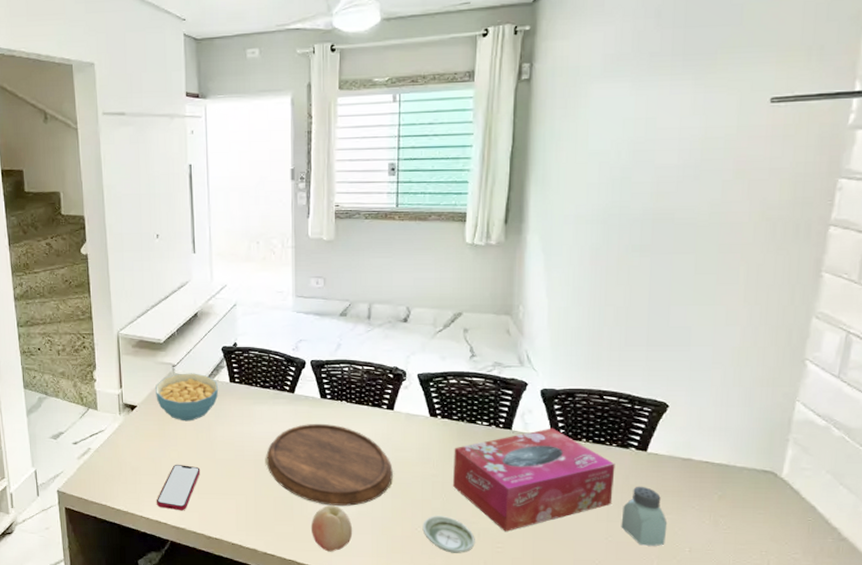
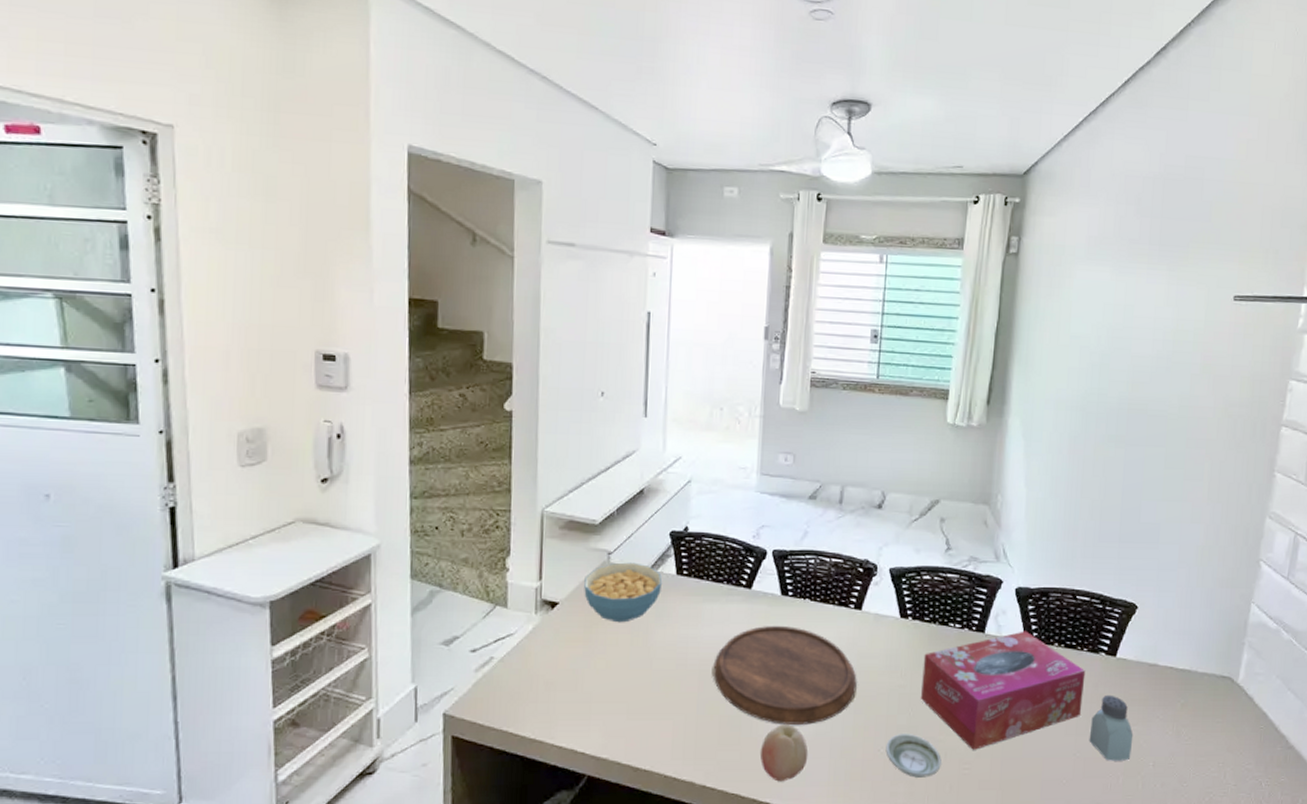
smartphone: present [157,464,201,511] -> none [574,676,633,736]

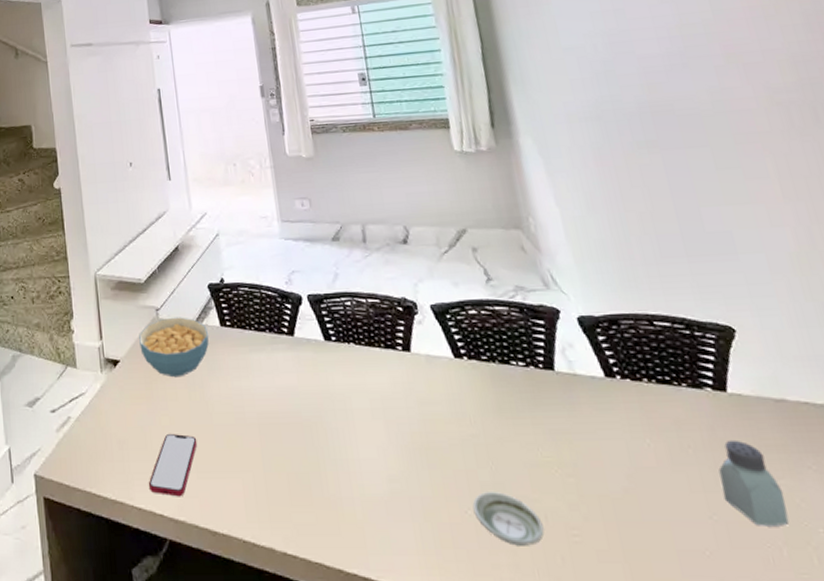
smartphone: none [574,676,633,736] -> present [149,433,198,497]
cutting board: present [713,626,857,725] -> none [271,373,425,482]
fruit: present [759,723,809,782] -> none [335,481,389,549]
tissue box: present [921,631,1086,750] -> none [490,365,703,512]

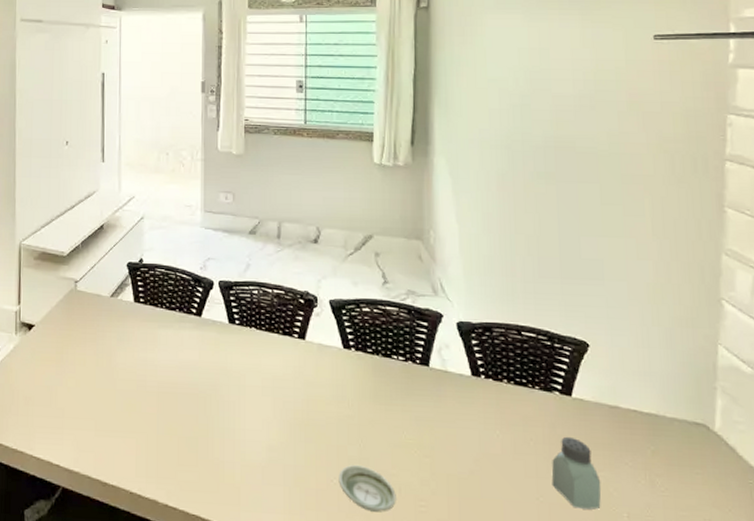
cereal bowl: present [139,317,209,378] -> none [55,290,122,345]
smartphone: present [149,433,198,497] -> none [50,394,99,451]

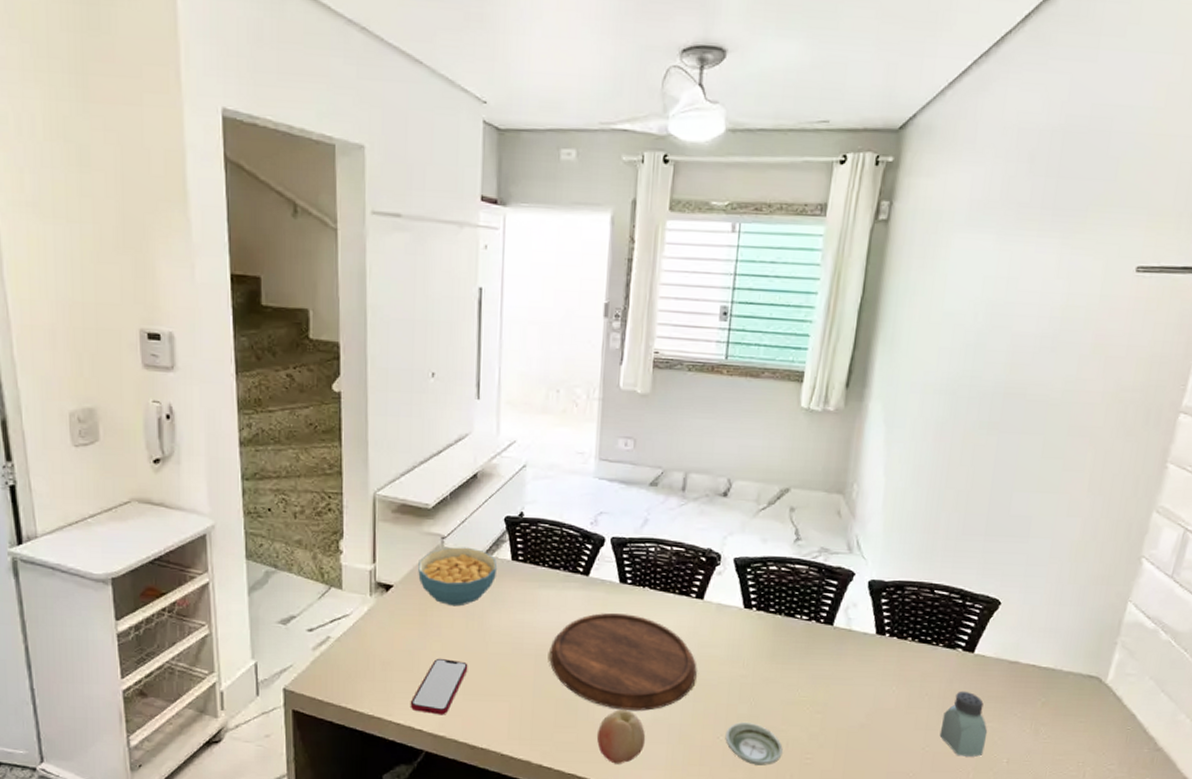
smartphone: none [50,394,99,451] -> present [411,658,468,715]
cereal bowl: none [55,290,122,345] -> present [418,547,498,607]
cutting board: none [170,352,306,450] -> present [549,613,697,711]
fruit: none [217,448,263,506] -> present [596,708,646,764]

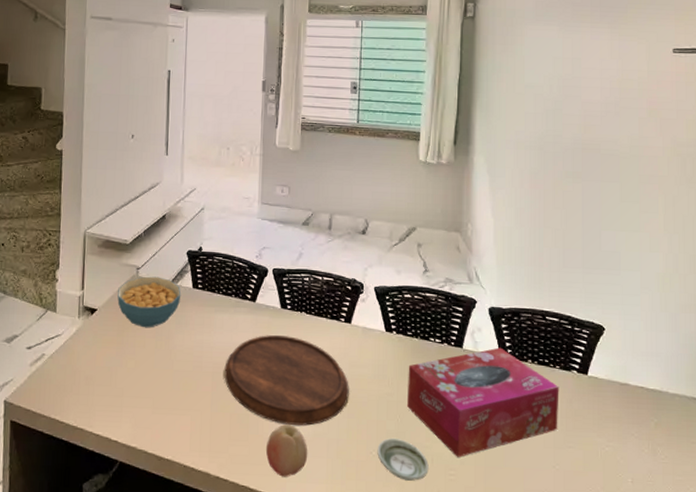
smartphone: present [411,658,468,715] -> none [109,374,157,427]
tissue box: none [763,624,940,741] -> present [407,347,559,457]
saltshaker: present [939,691,988,757] -> none [567,410,610,476]

